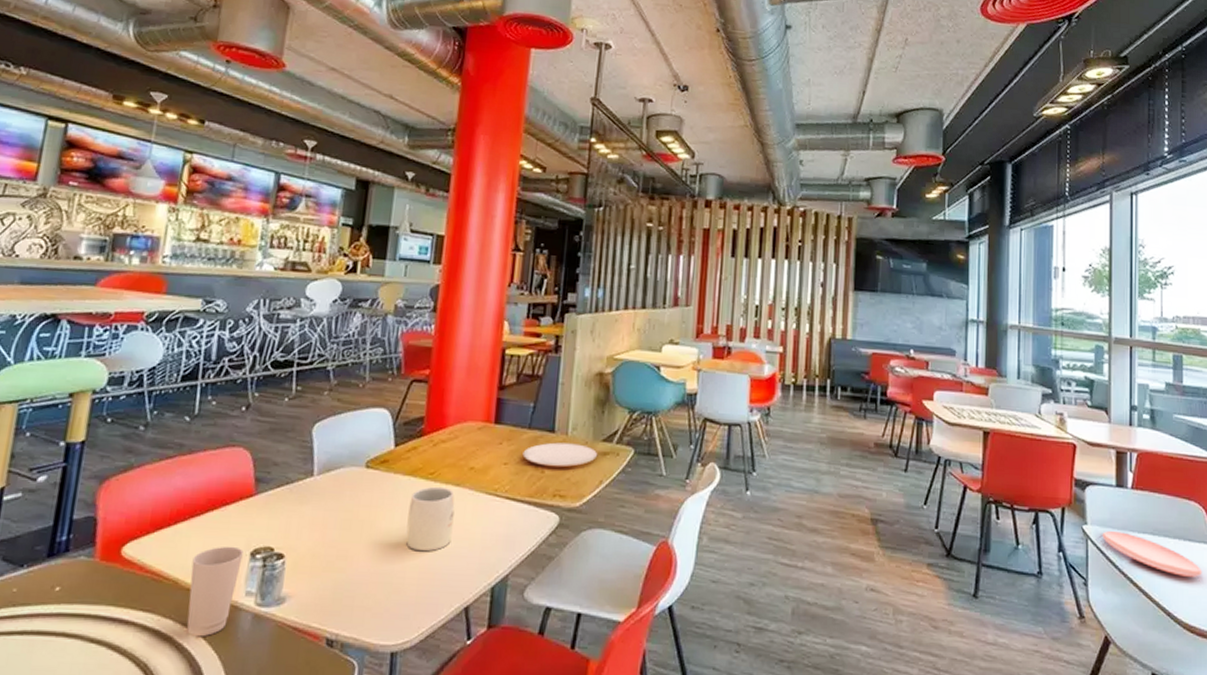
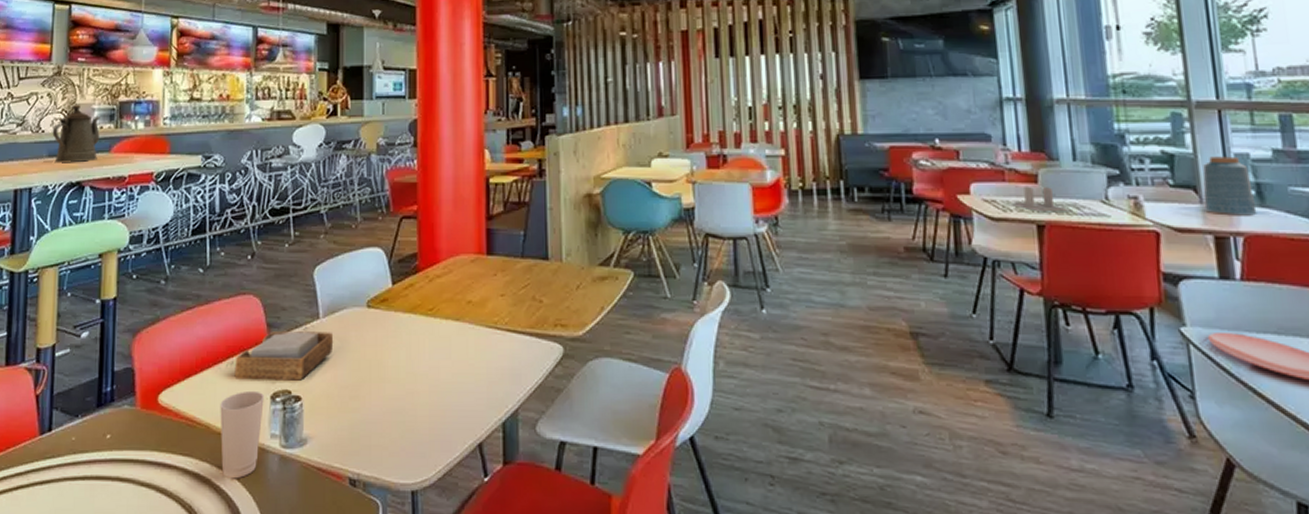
coffee pot: none [27,230,89,294] -> present [52,104,100,164]
napkin holder: none [212,486,327,538] -> present [234,331,334,381]
mug: present [406,486,455,553] -> none [413,322,457,390]
plate: present [522,442,598,468] -> none [518,270,596,296]
napkin holder: none [963,397,1012,423] -> present [1009,186,1072,212]
vase: none [1111,384,1149,437] -> present [1203,156,1257,217]

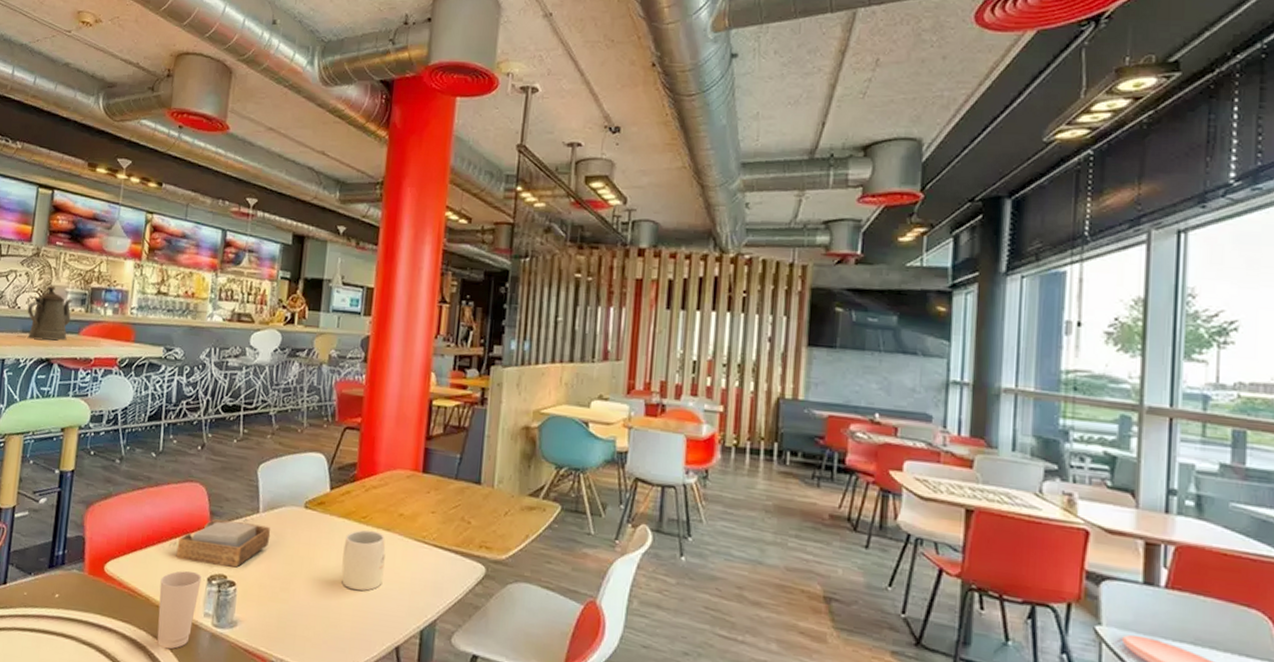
mug: none [413,322,457,390] -> present [341,530,386,593]
napkin holder: present [1009,186,1072,212] -> none [940,470,1004,501]
vase: present [1203,156,1257,217] -> none [1139,463,1194,528]

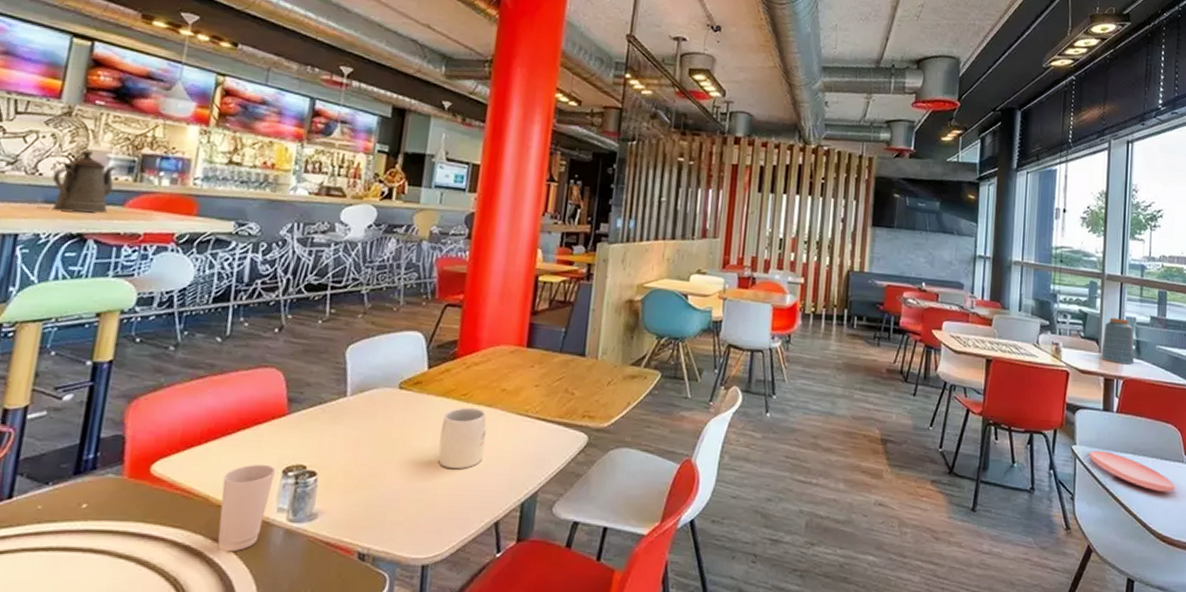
napkin holder: present [176,519,271,568] -> none [244,406,360,456]
vase: none [1139,463,1194,528] -> present [1101,317,1135,366]

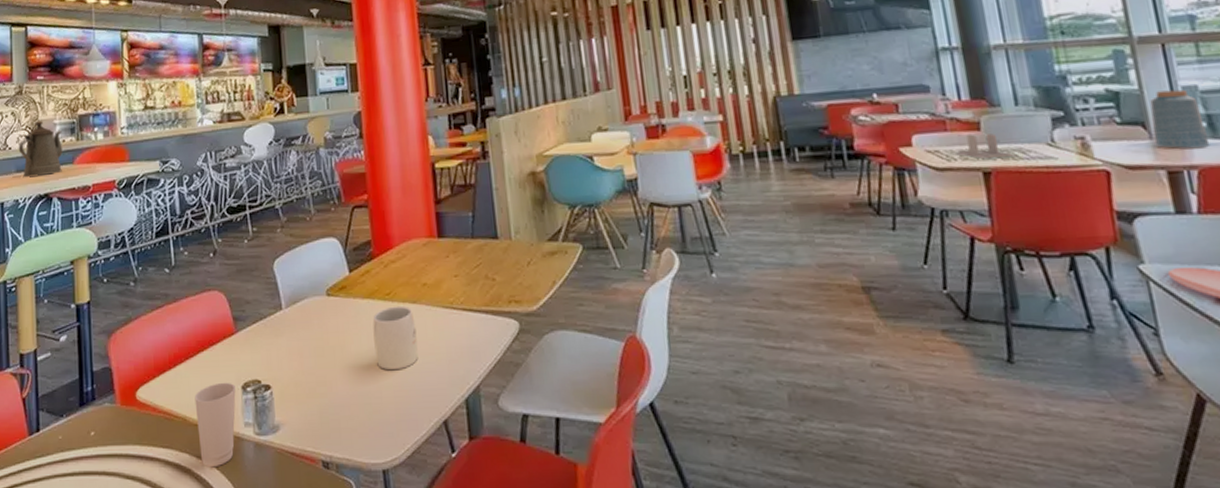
napkin holder: none [968,327,1013,351] -> present [952,133,1018,160]

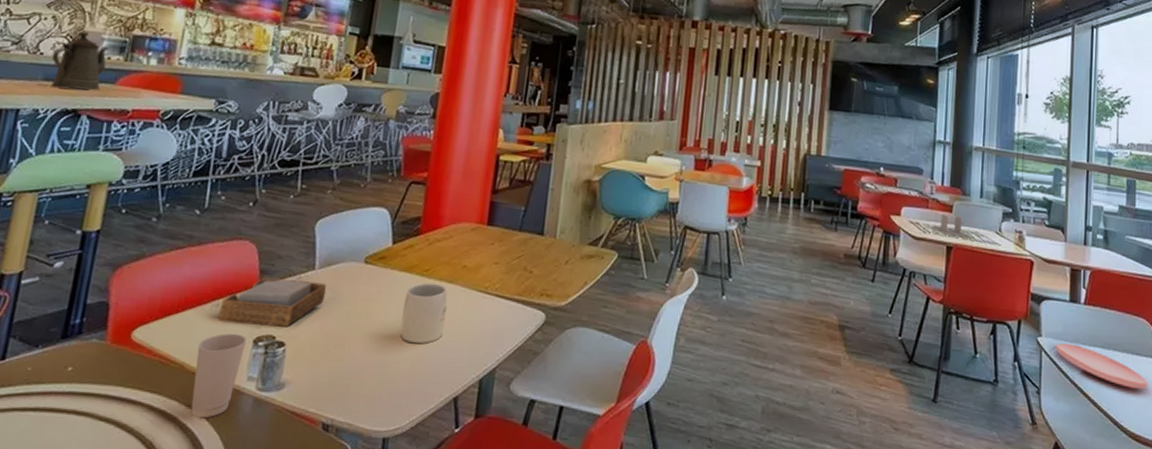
napkin holder: none [205,321,298,373] -> present [218,278,327,327]
vase: present [1150,89,1211,150] -> none [1067,206,1102,256]

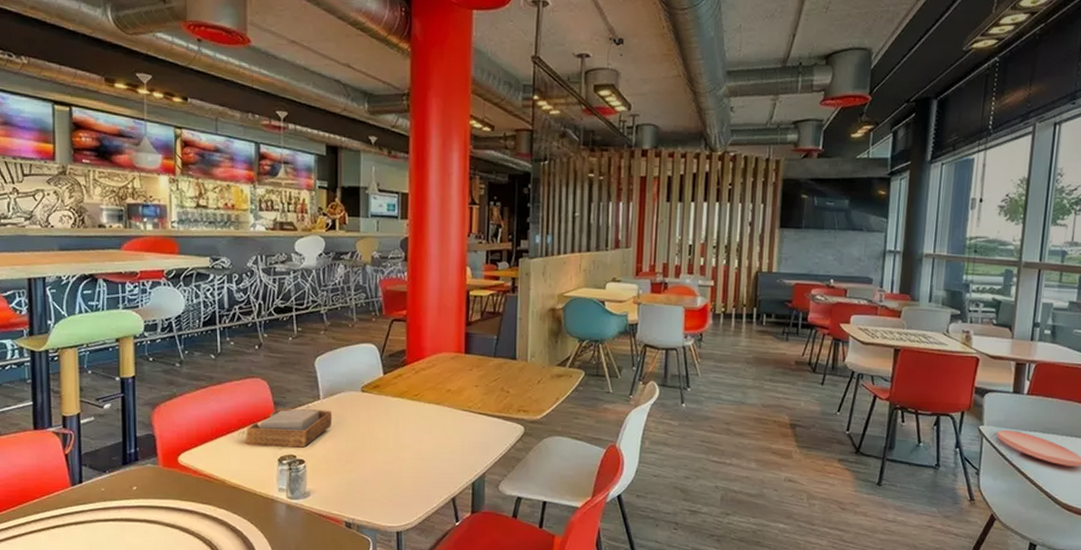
coffee pot: present [50,30,109,91] -> none [61,203,109,257]
cup: present [191,333,247,419] -> none [234,454,272,522]
mug: present [400,282,448,346] -> none [400,405,437,458]
napkin holder: present [928,214,974,239] -> none [877,319,921,341]

